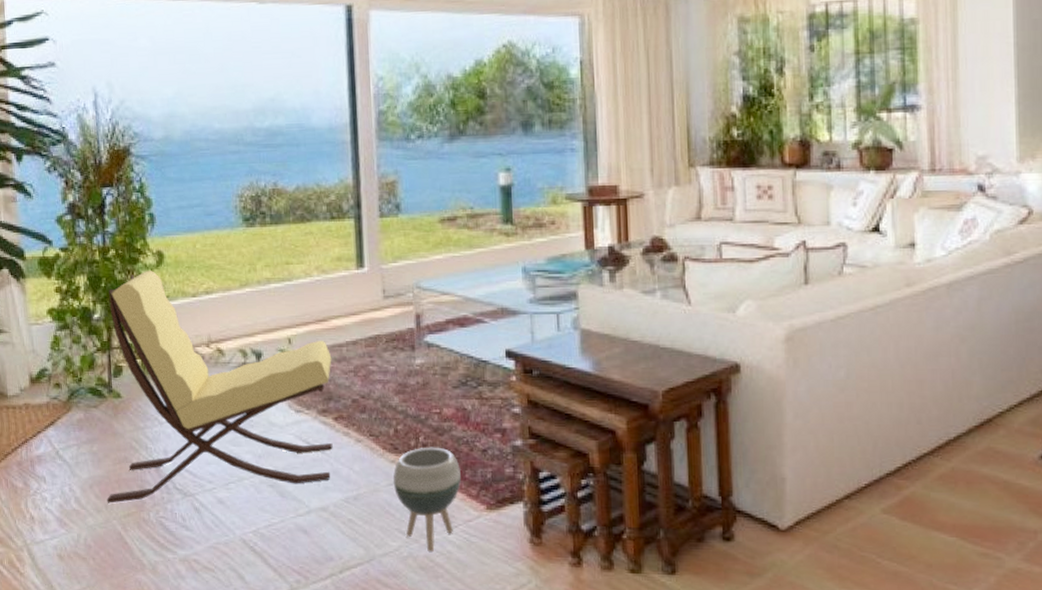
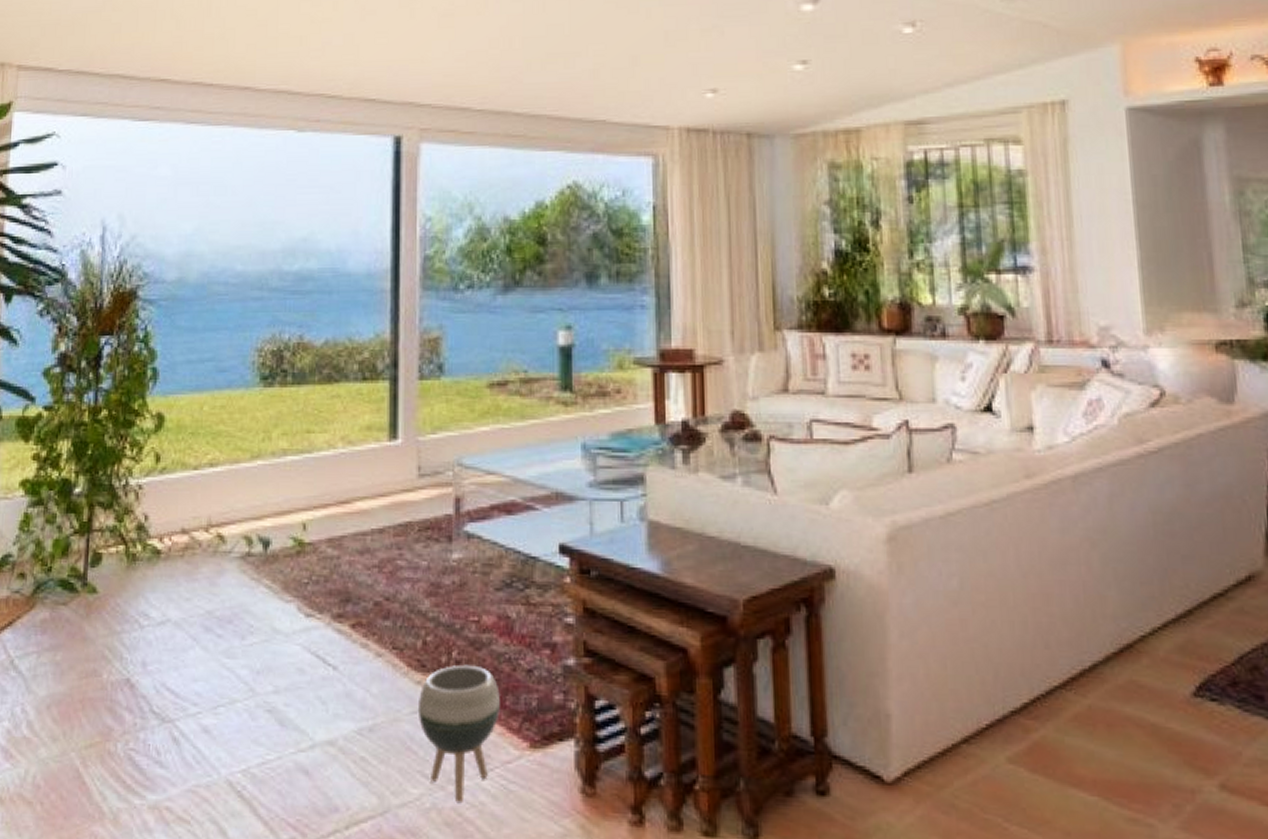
lounge chair: present [107,271,333,504] -> none [66,436,353,730]

